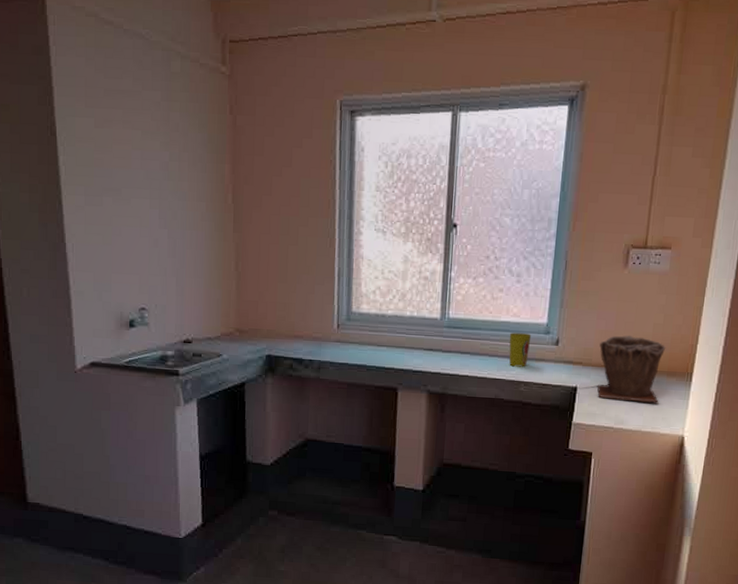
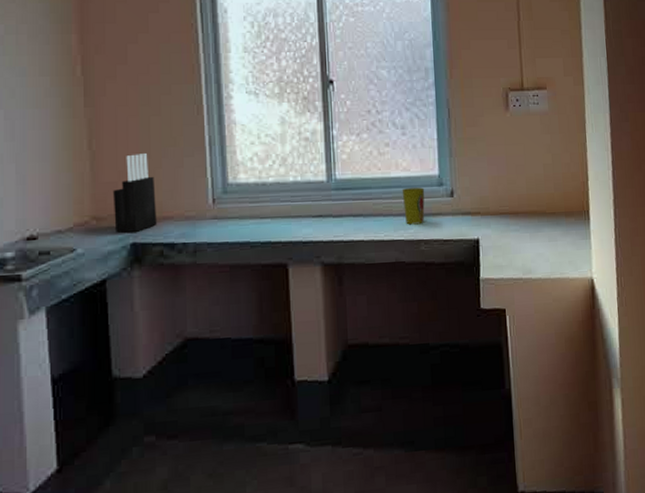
knife block: none [253,278,290,346] -> present [112,154,157,233]
plant pot: present [597,335,666,403] -> none [494,179,563,248]

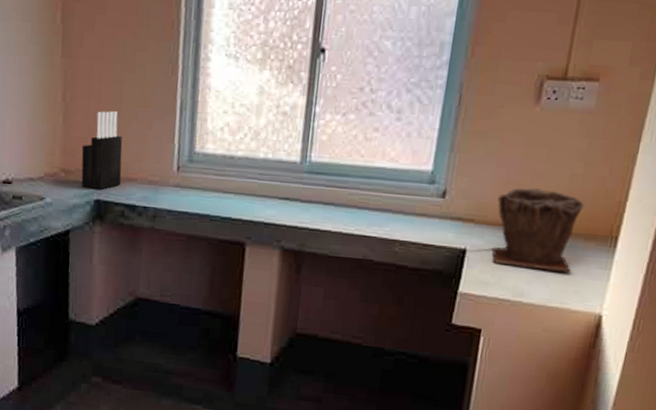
cup: present [402,187,425,225] -> none [382,181,412,223]
plant pot: none [494,179,563,248] -> present [491,188,585,273]

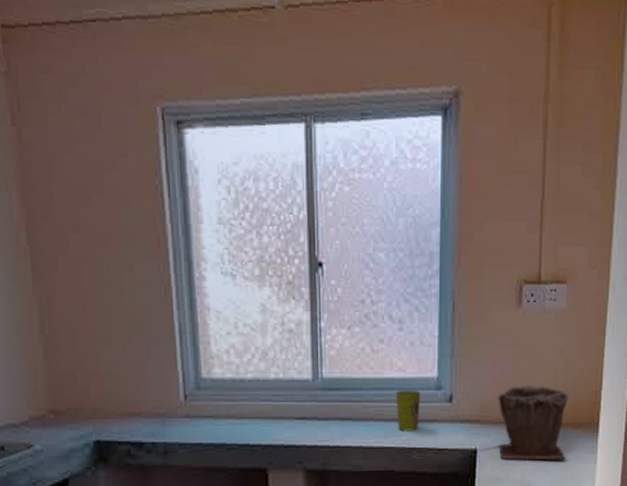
knife block: present [81,111,123,189] -> none [71,341,123,429]
cup: none [382,181,412,223] -> present [395,391,421,431]

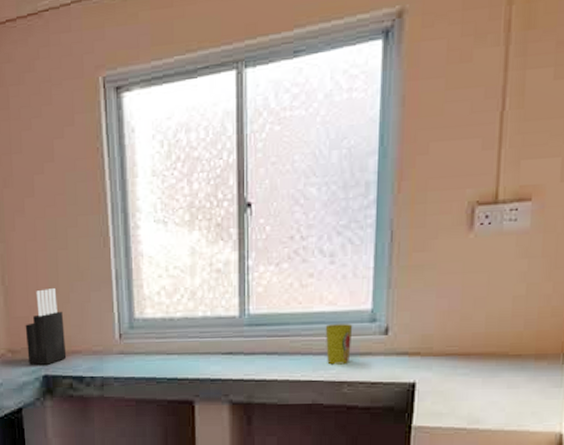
knife block: none [71,341,123,429] -> present [25,288,67,365]
plant pot: present [498,385,569,461] -> none [441,314,532,395]

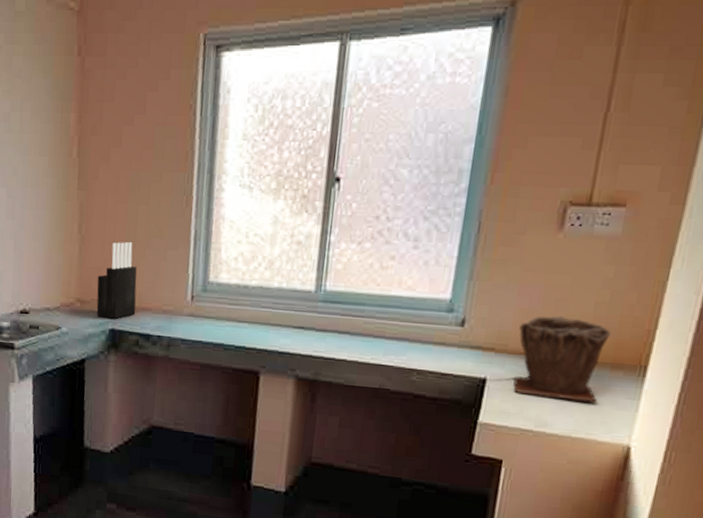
cup: present [325,324,353,365] -> none [399,310,430,352]
plant pot: none [441,314,532,395] -> present [513,316,612,403]

